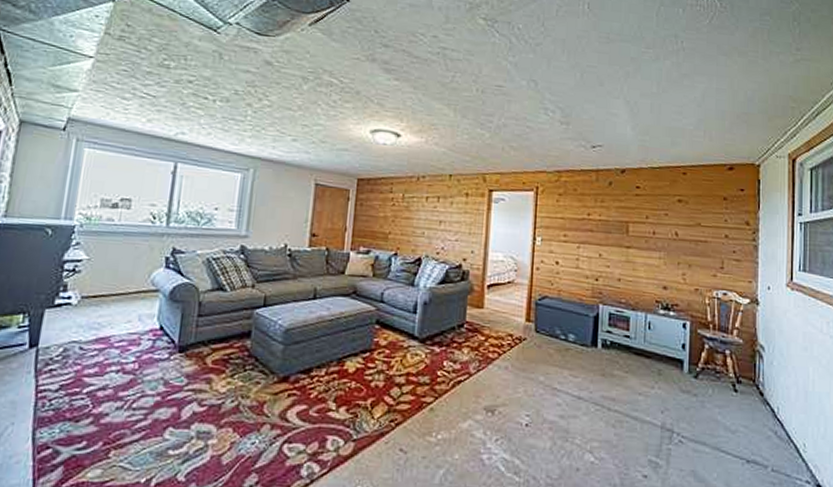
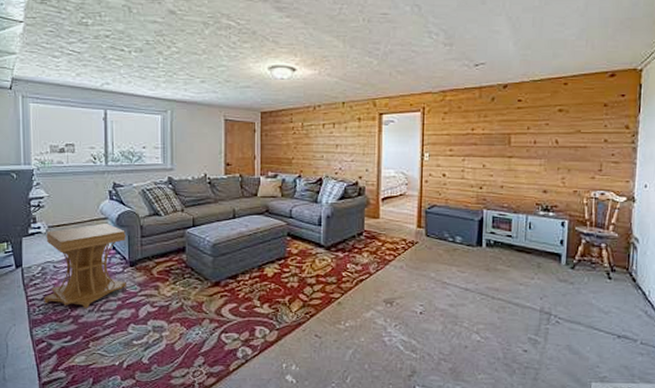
side table: none [58,296,179,404] -> present [44,223,126,308]

